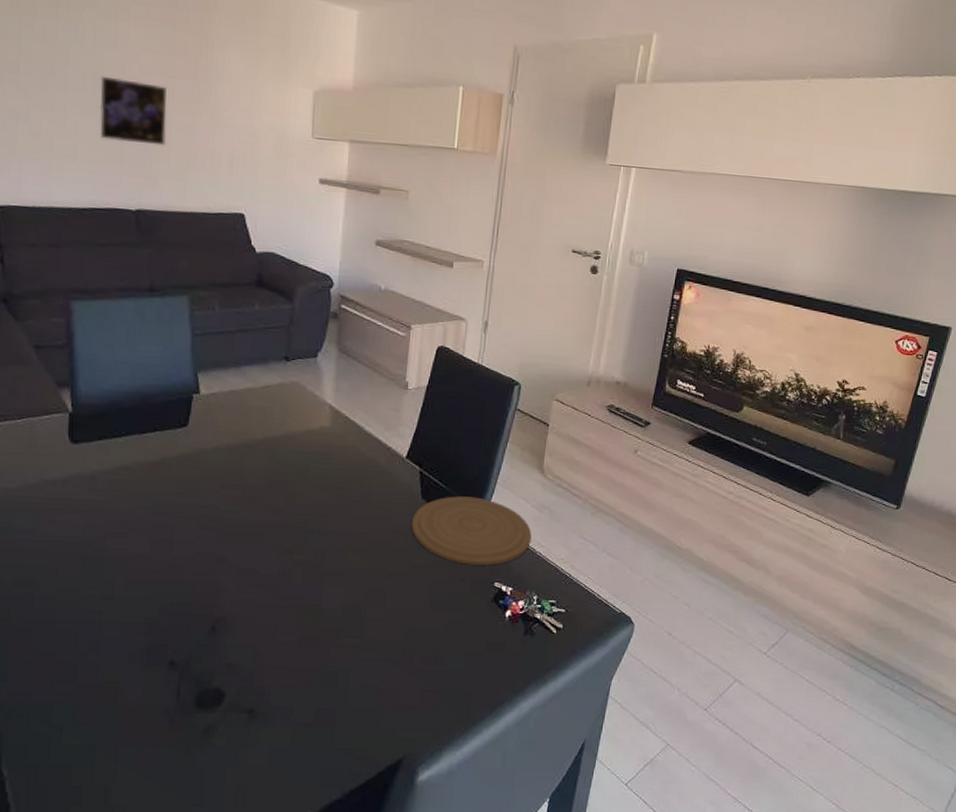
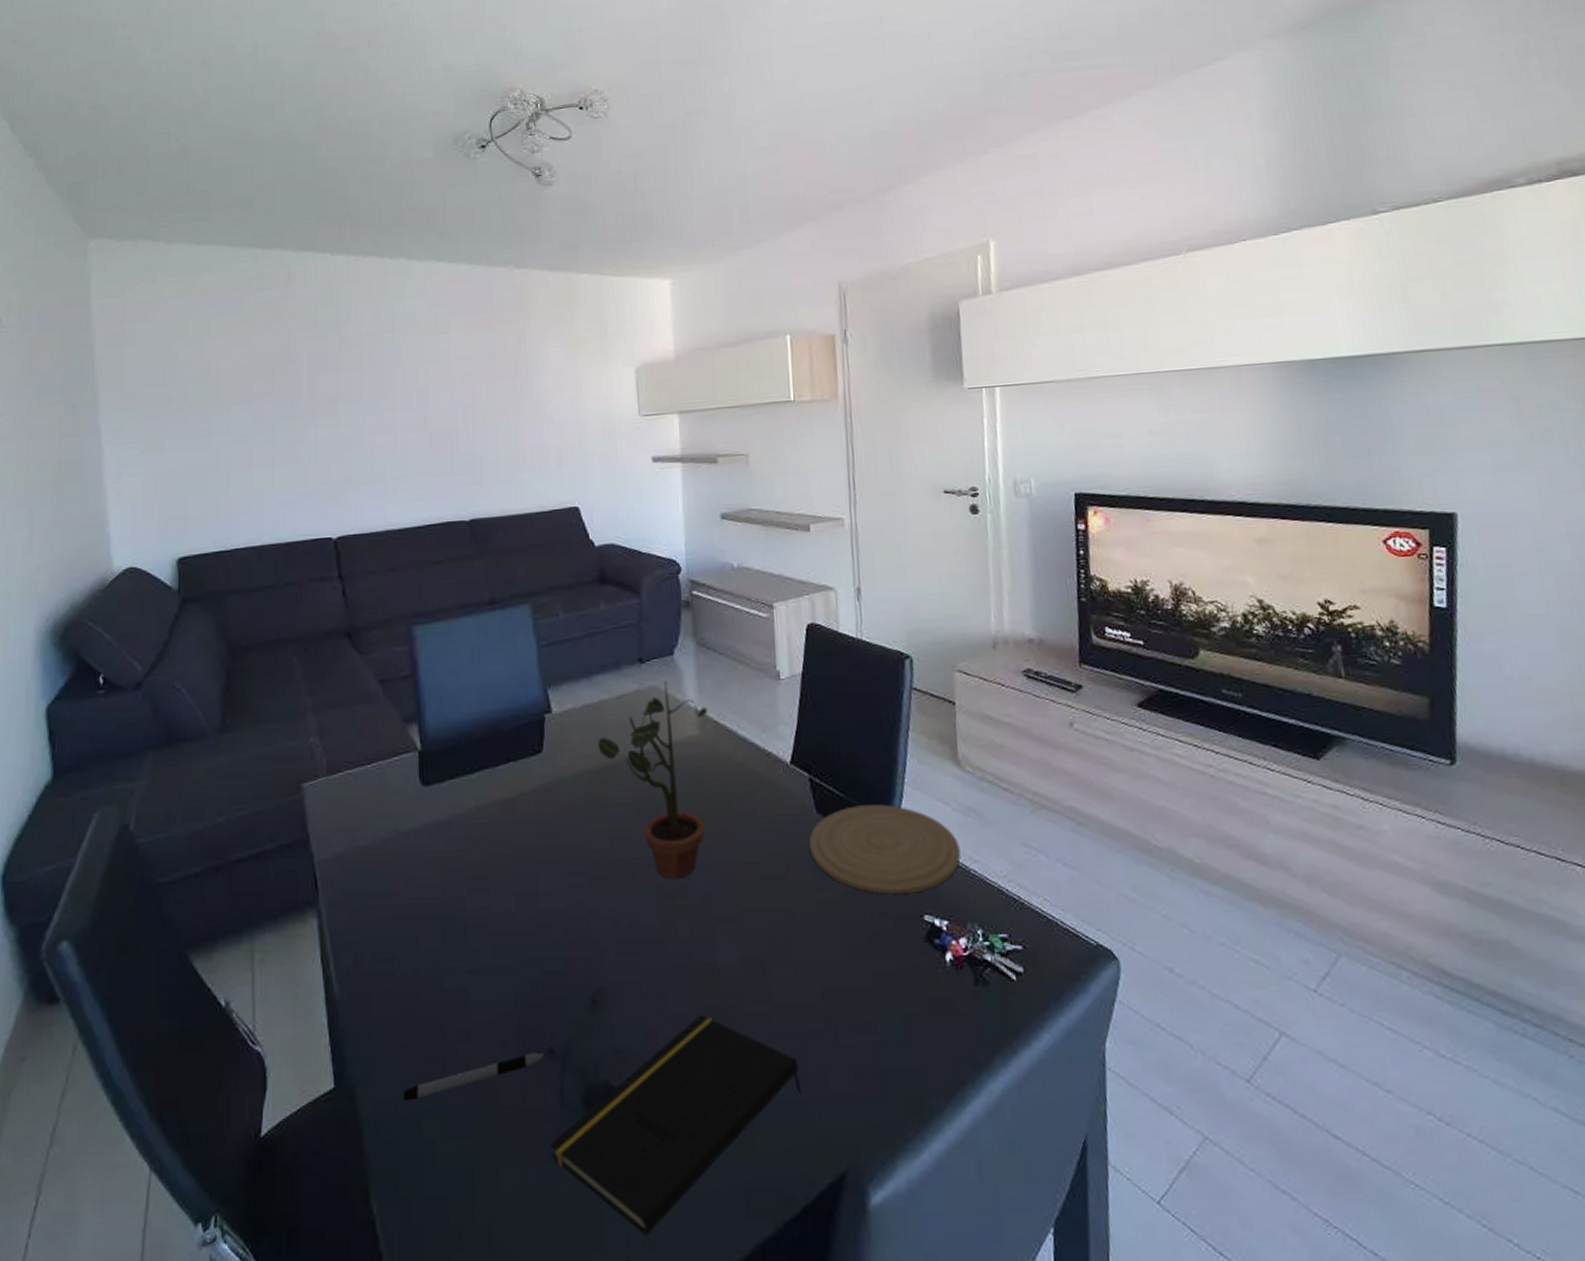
pen: none [36,663,166,694] -> present [403,1052,545,1101]
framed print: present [99,76,167,146] -> none [426,390,494,453]
notepad: none [164,643,377,796] -> present [550,1015,802,1235]
potted plant: none [239,378,341,540] -> present [598,681,707,879]

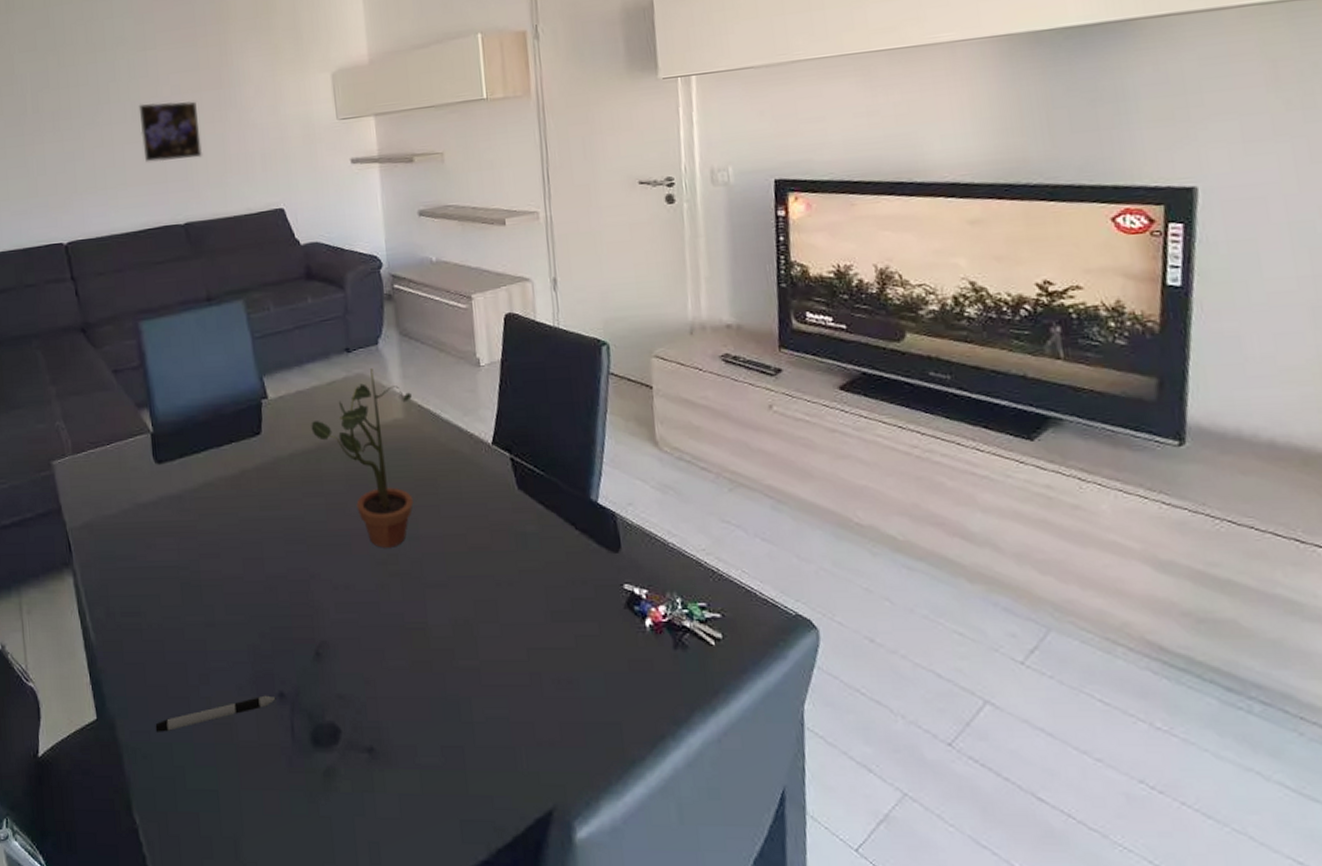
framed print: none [426,390,494,453] -> present [138,101,203,163]
notepad: present [550,1015,802,1235] -> none [284,668,510,853]
plate: present [808,804,961,895] -> none [511,482,660,565]

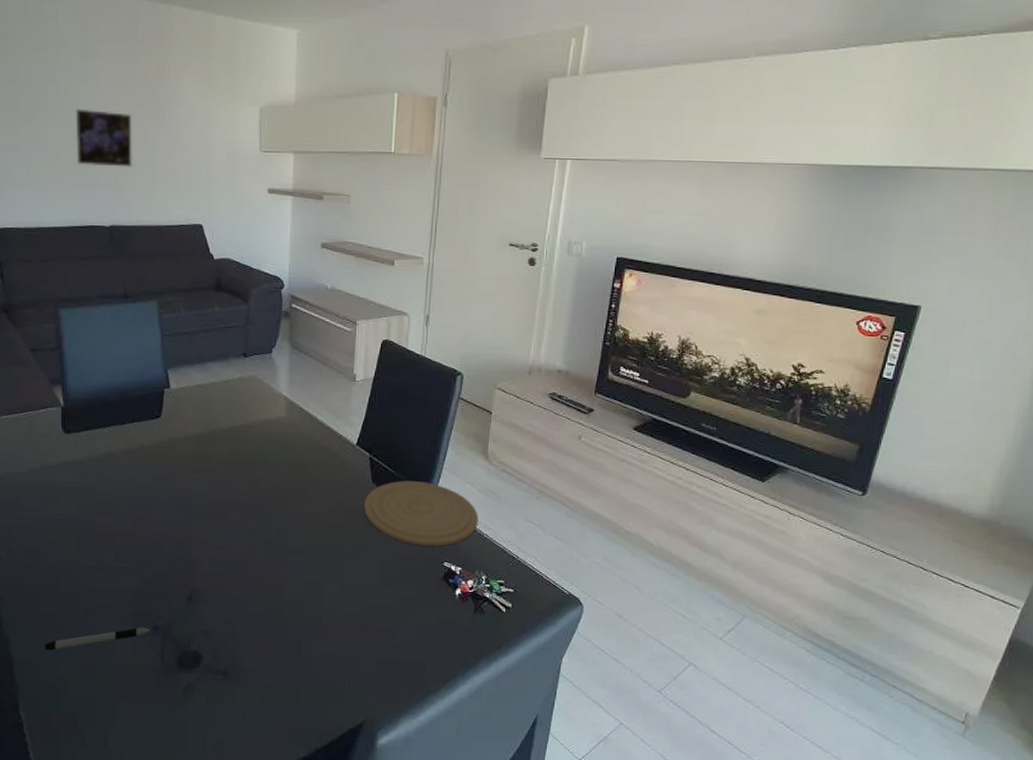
potted plant: present [311,368,413,548] -> none [205,373,295,520]
plate: none [511,482,660,565] -> present [363,480,479,547]

